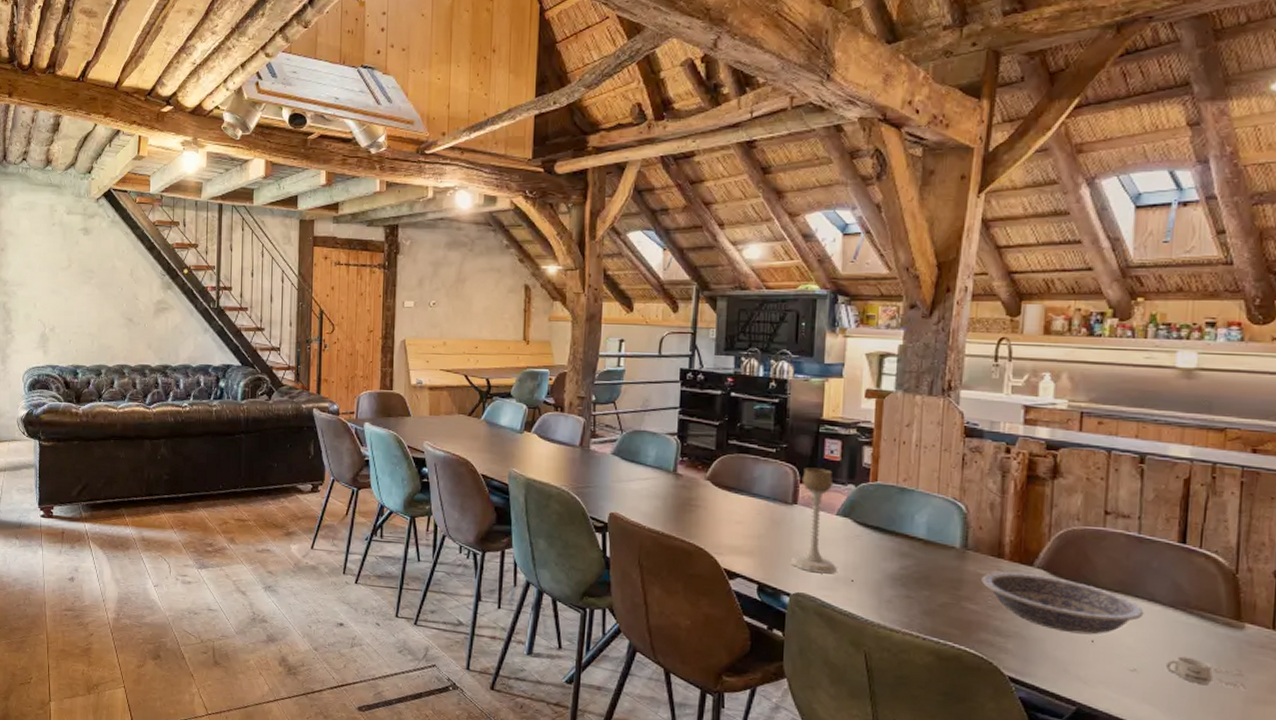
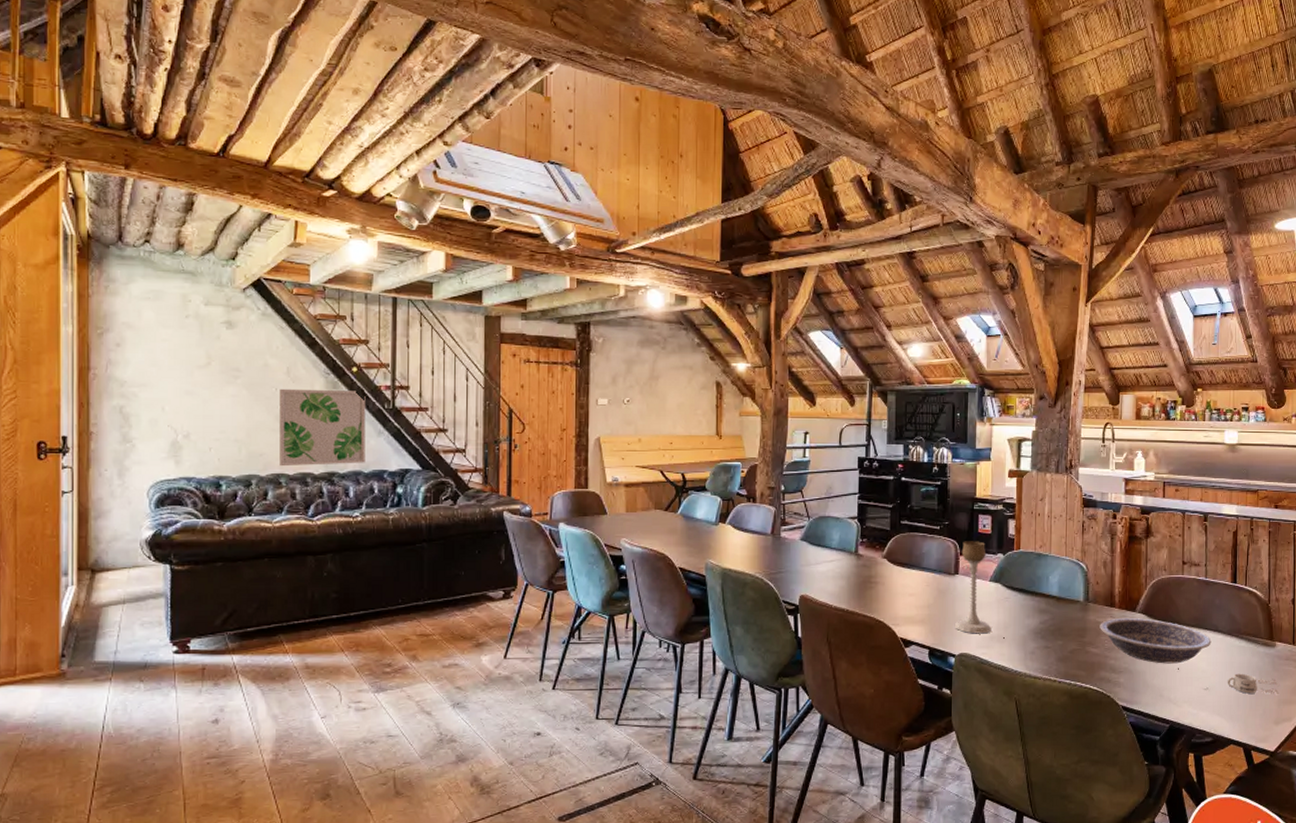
wall art: none [124,288,195,359] -> present [280,388,366,467]

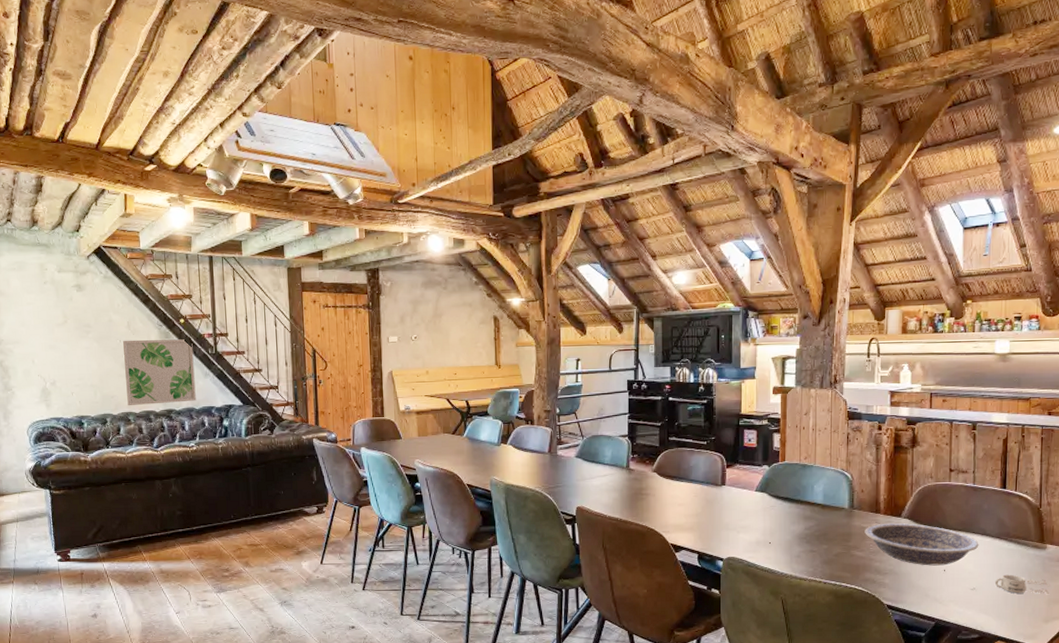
candle holder: present [954,541,992,634] -> none [722,454,758,540]

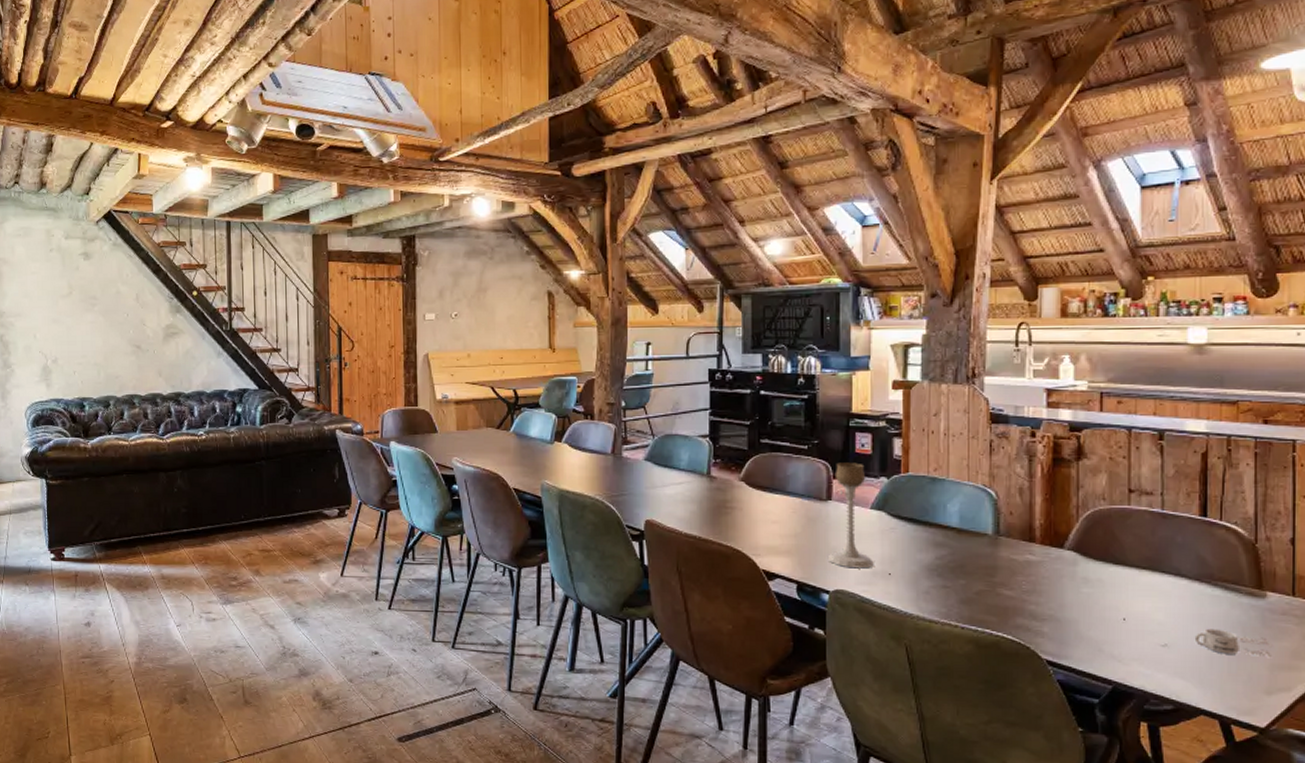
wall art: present [123,339,196,406] -> none [131,313,207,388]
candle holder: none [722,454,758,540] -> present [827,462,874,569]
bowl: present [865,523,979,566] -> none [1015,556,1171,613]

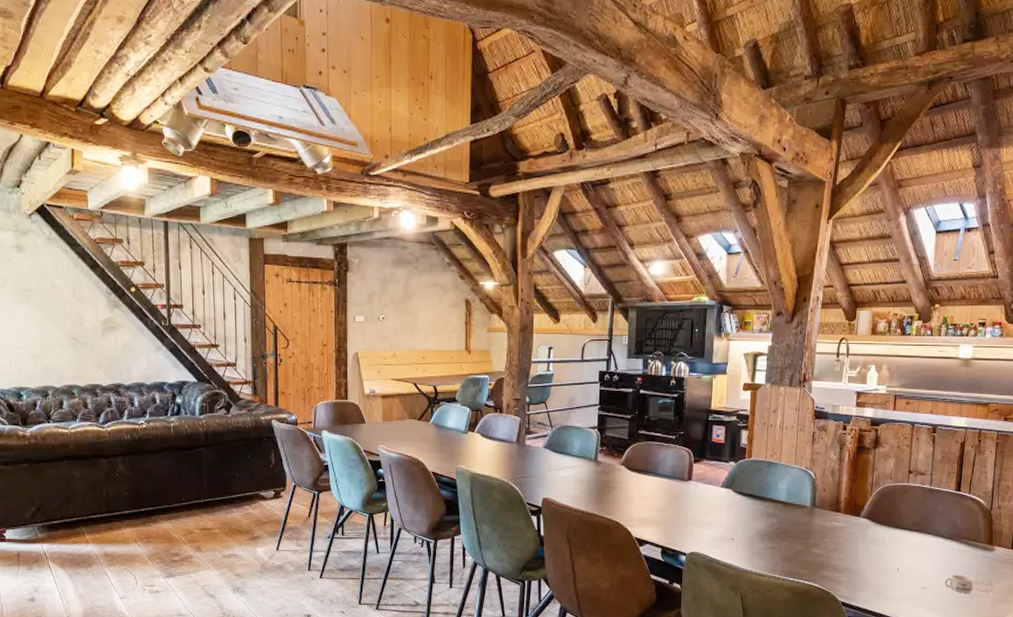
candle holder: present [827,462,874,569] -> none [686,450,721,535]

